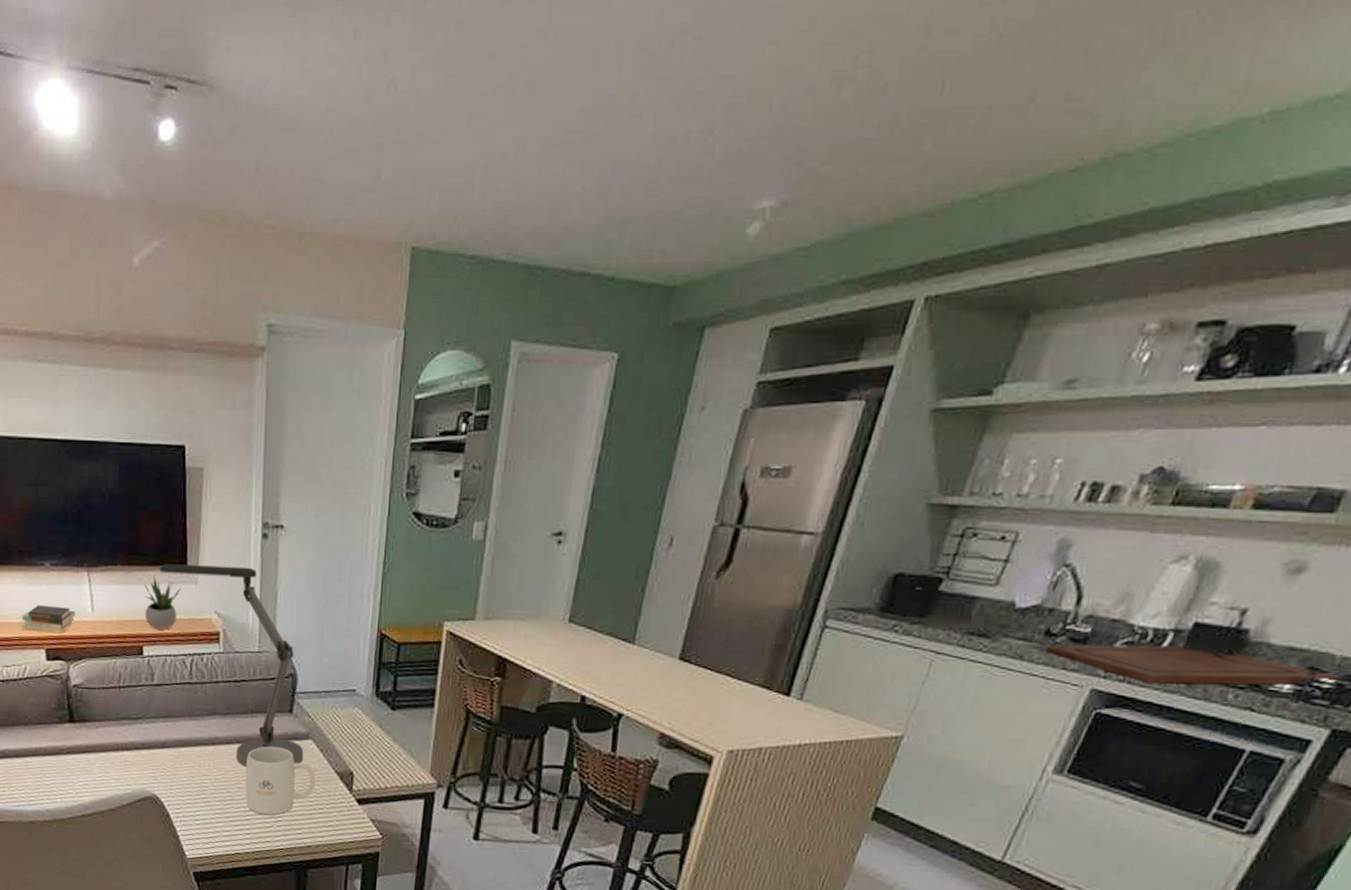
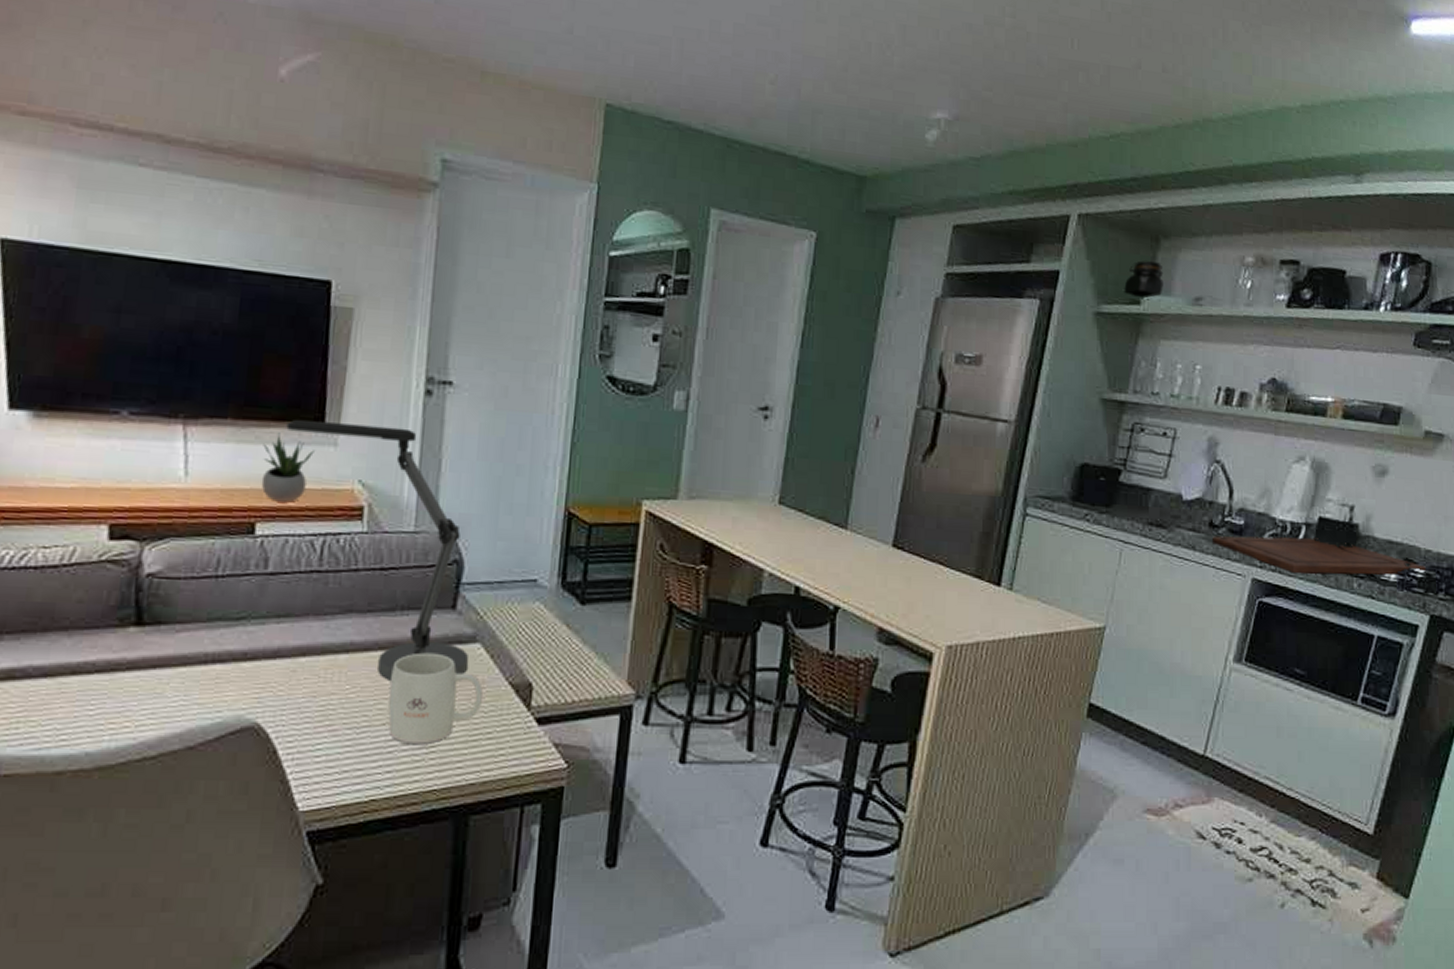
books: present [20,605,76,635] -> none [73,465,161,506]
jar: none [973,343,1029,387] -> present [1124,260,1163,298]

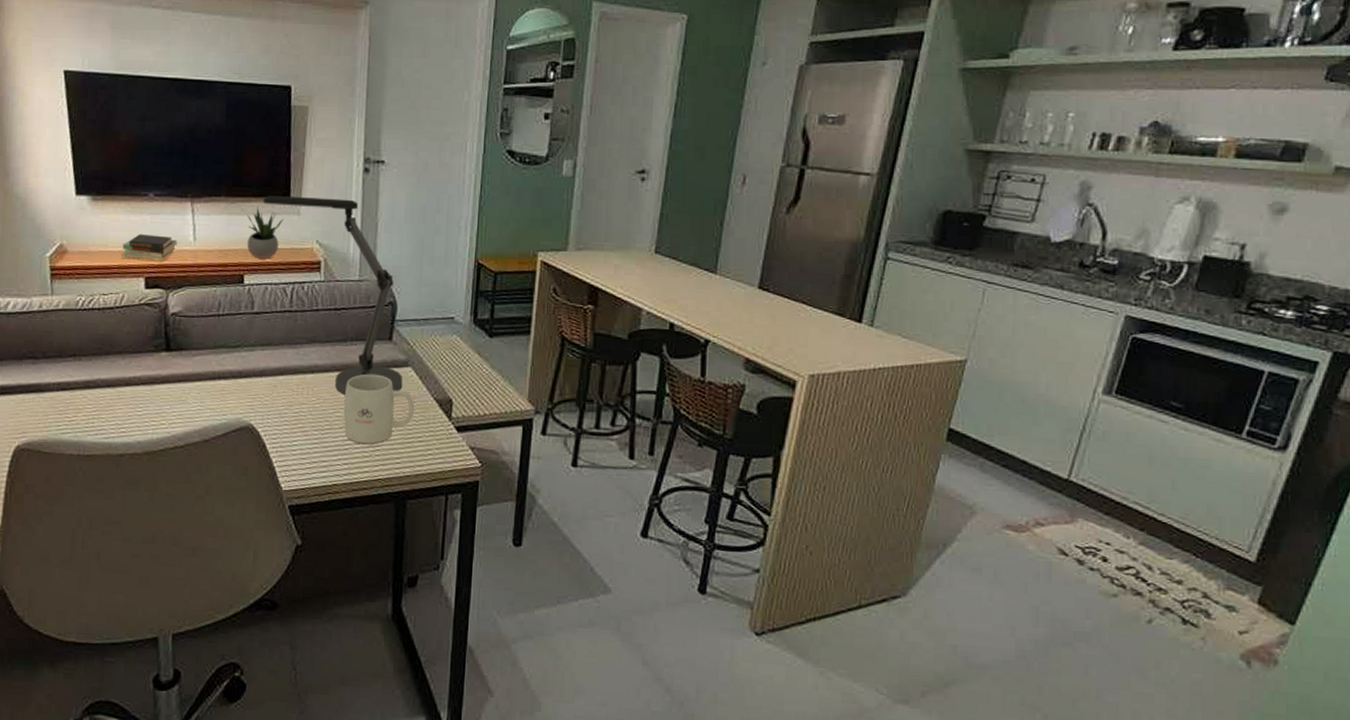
books: none [73,465,161,506] -> present [120,234,177,263]
jar: present [1124,260,1163,298] -> none [992,15,1035,52]
cutting board: present [1211,536,1426,575] -> none [1081,275,1330,312]

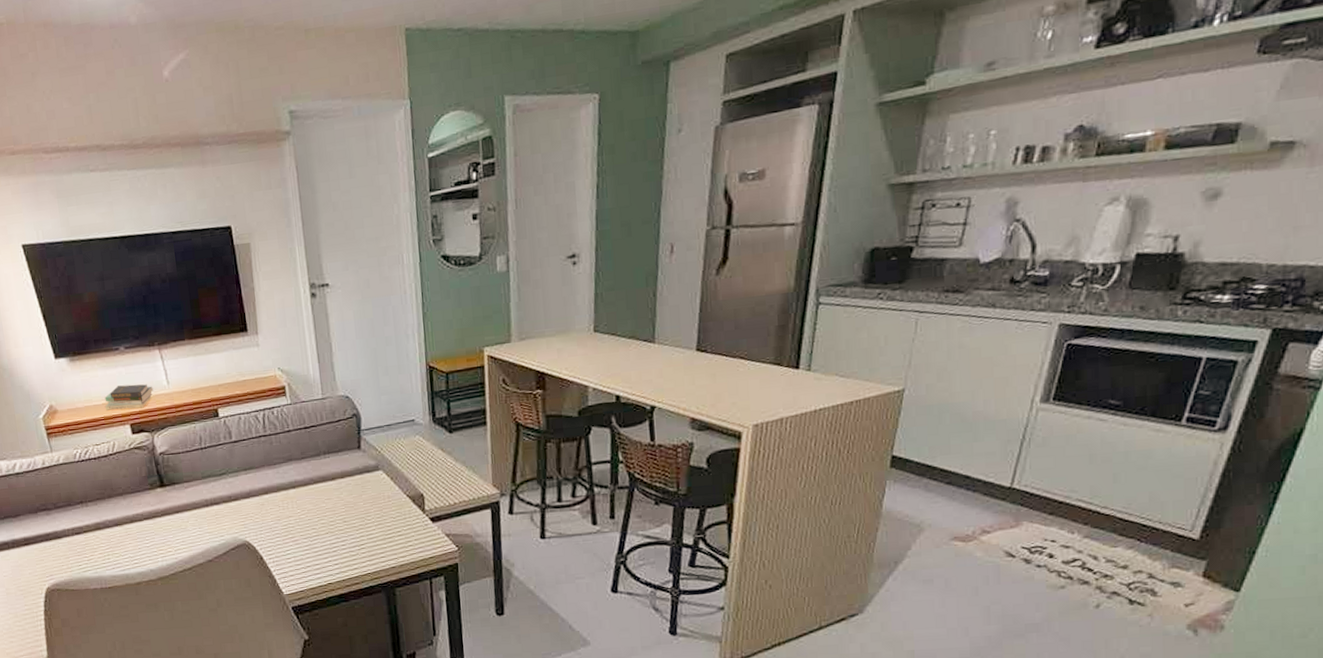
potted plant: present [246,206,284,259] -> none [211,344,245,392]
desk lamp: present [263,195,402,395] -> none [223,325,376,504]
mug: present [343,374,414,444] -> none [325,481,390,545]

